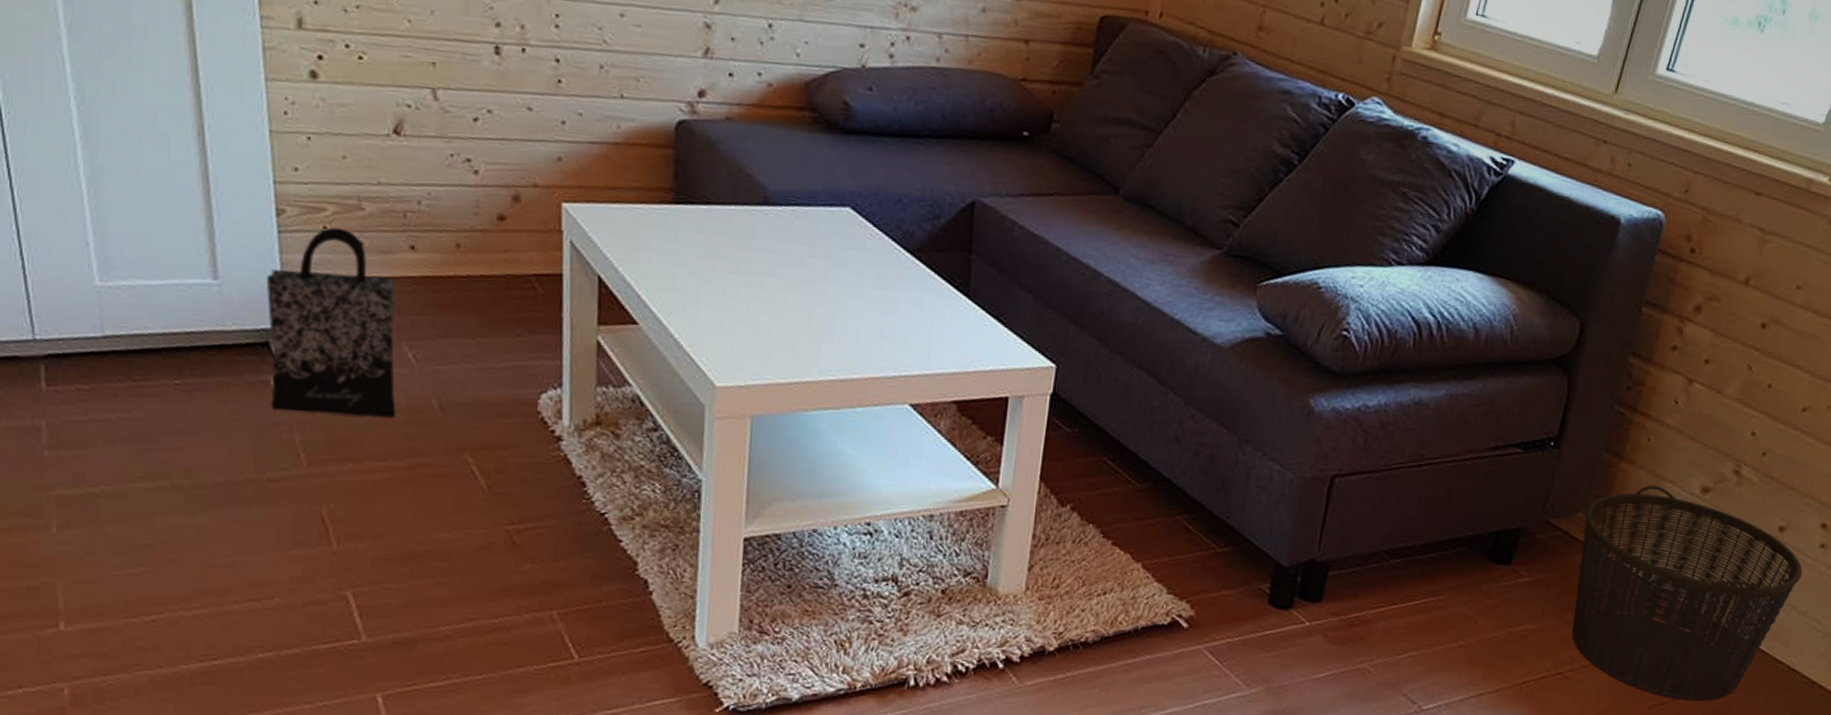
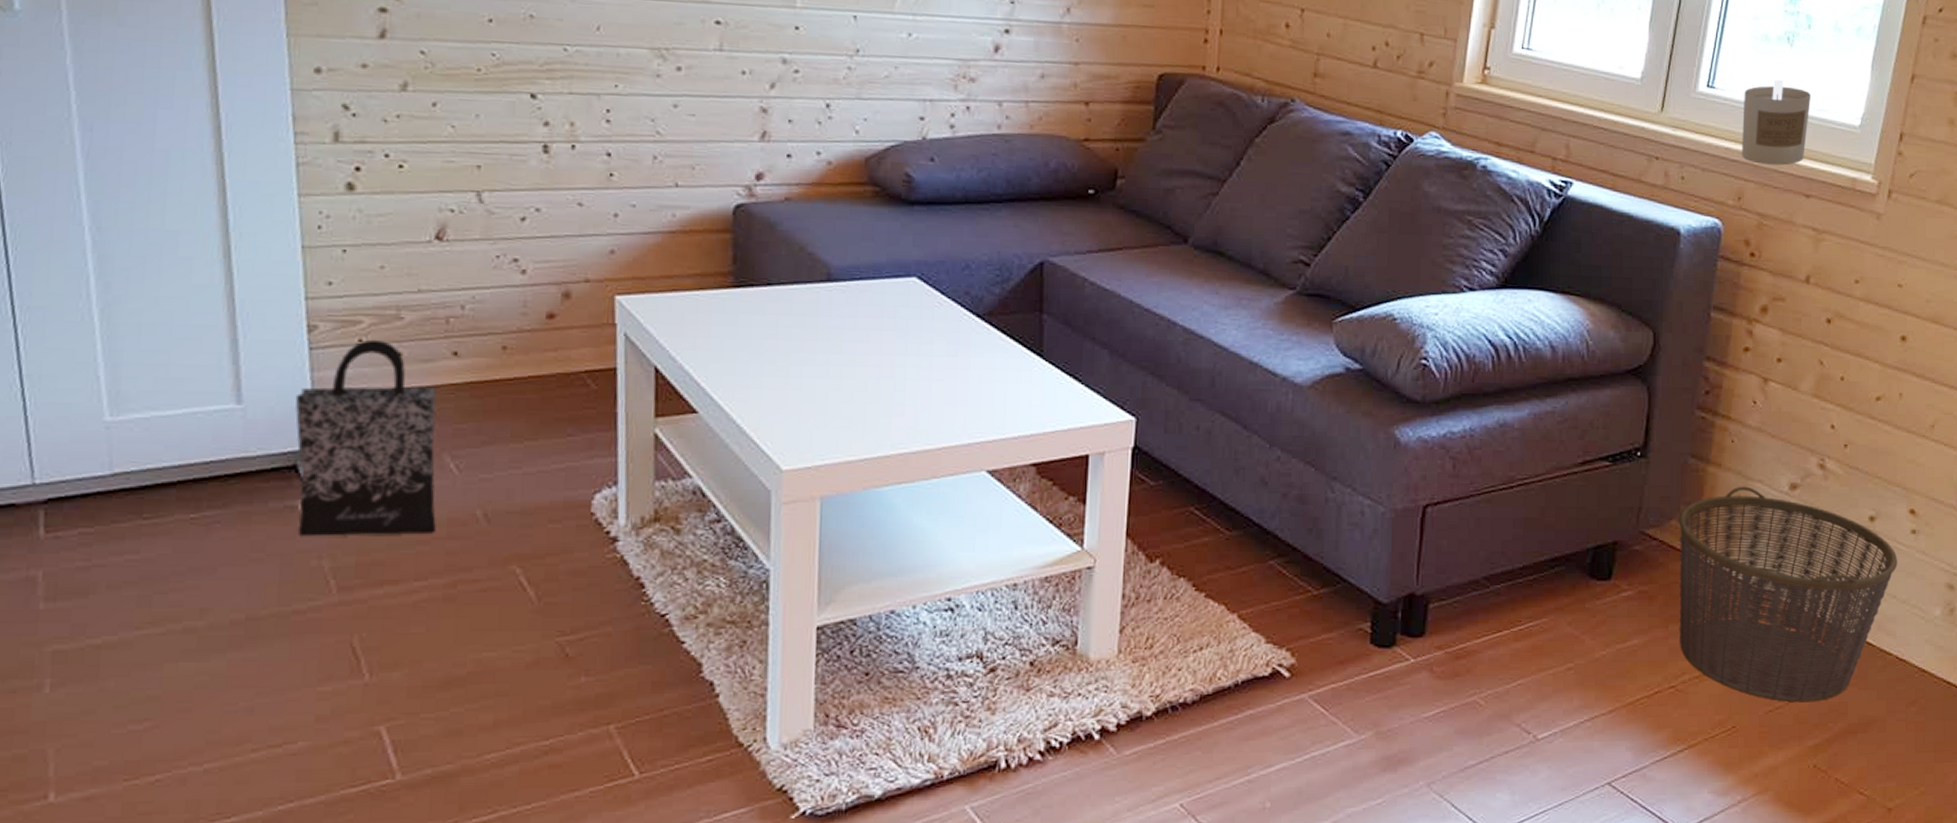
candle: none [1693,67,1776,160] -> present [1741,79,1811,166]

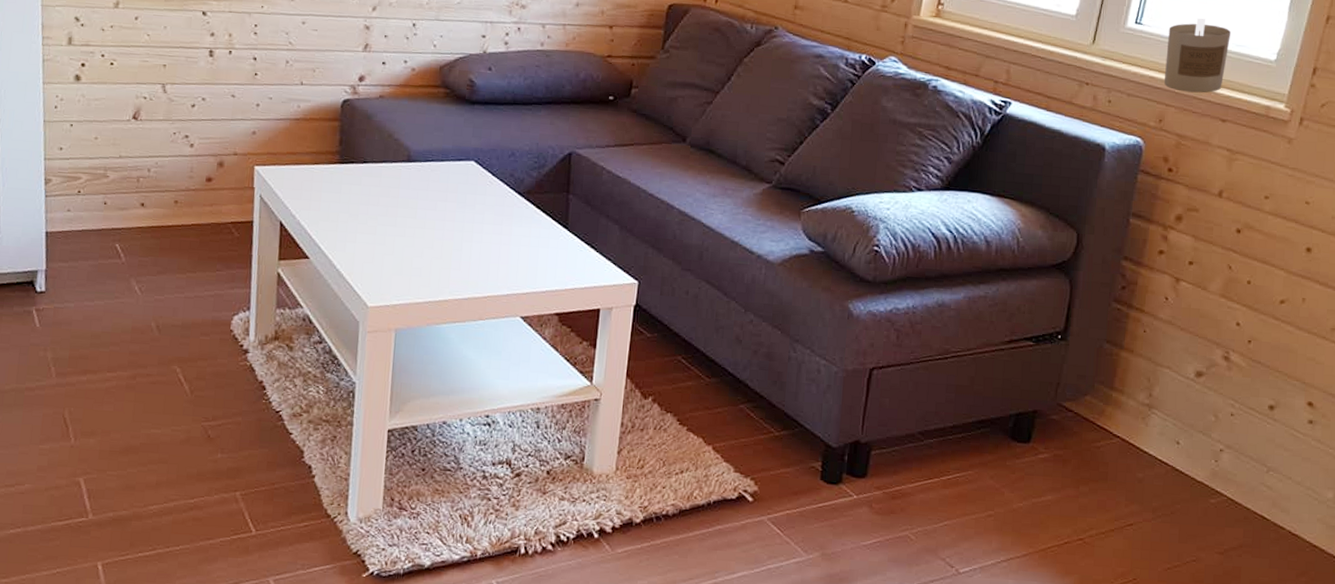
shopping bag: present [295,339,437,537] -> none [32,191,129,337]
basket: present [1679,486,1898,703] -> none [1089,370,1294,564]

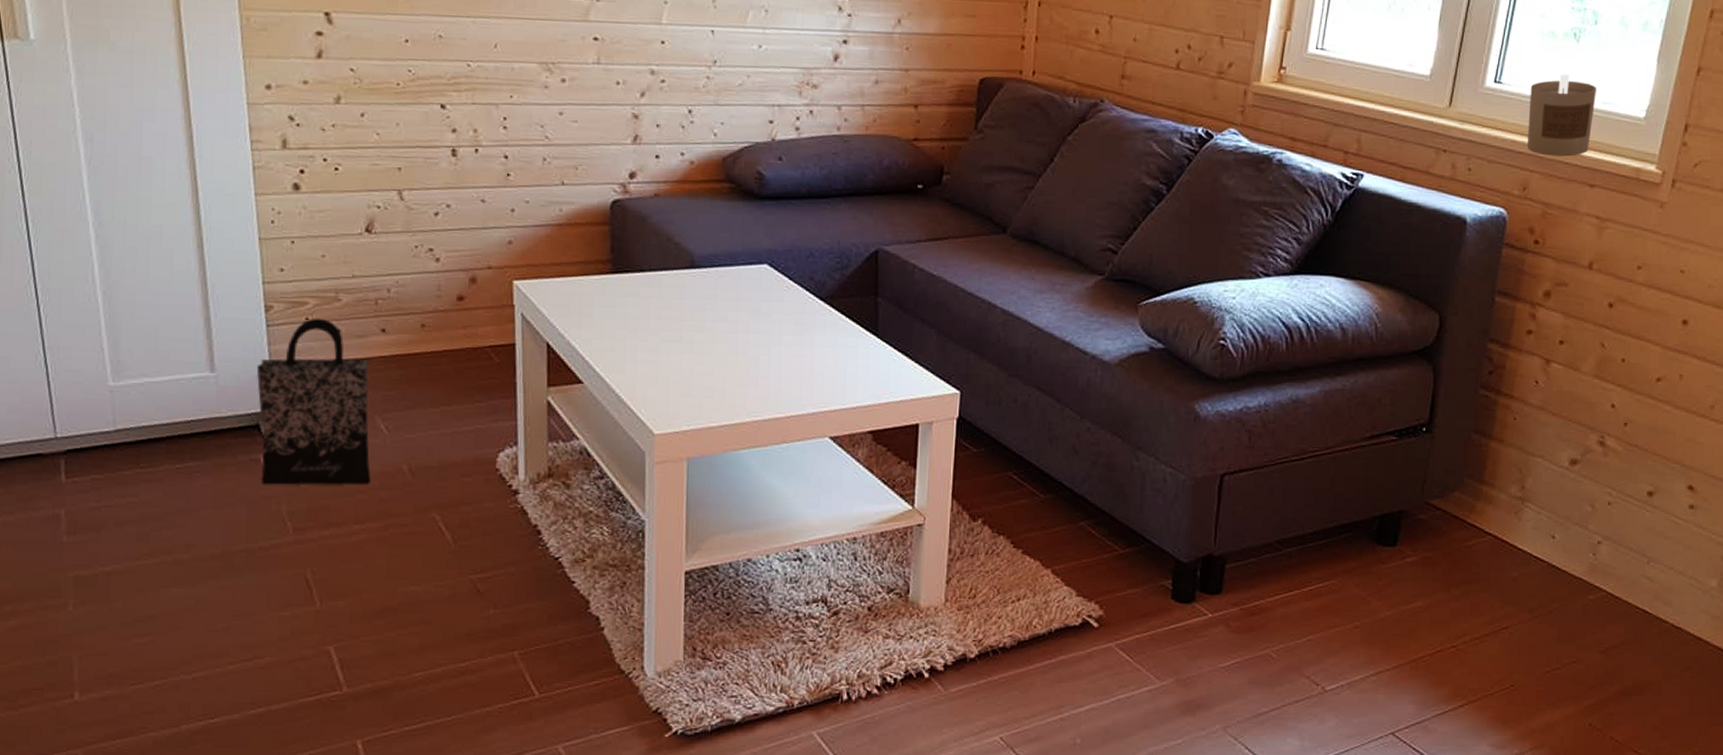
shopping bag: none [32,191,129,337] -> present [256,318,371,485]

